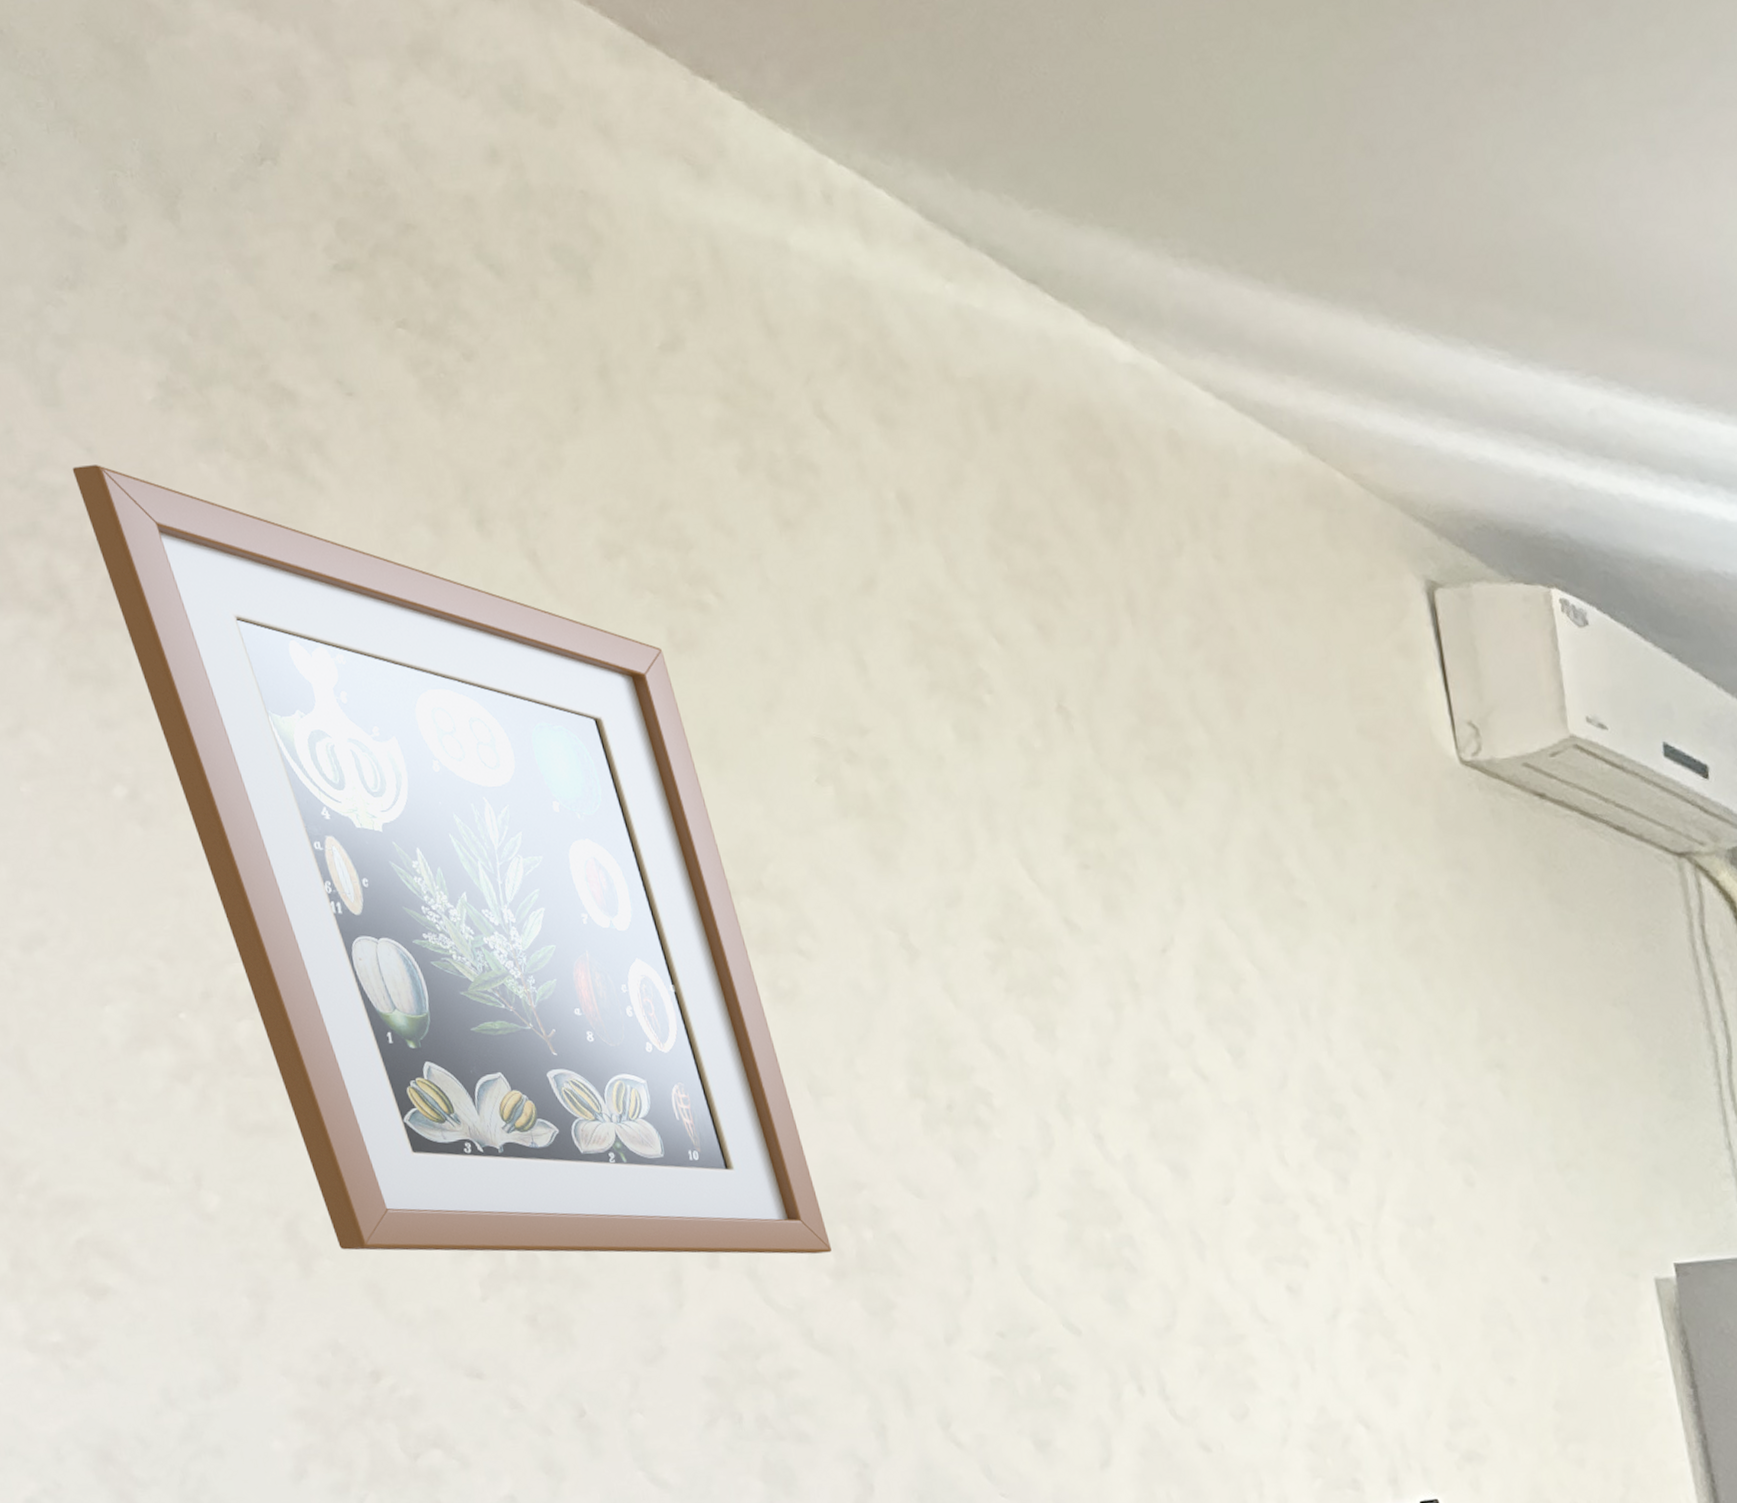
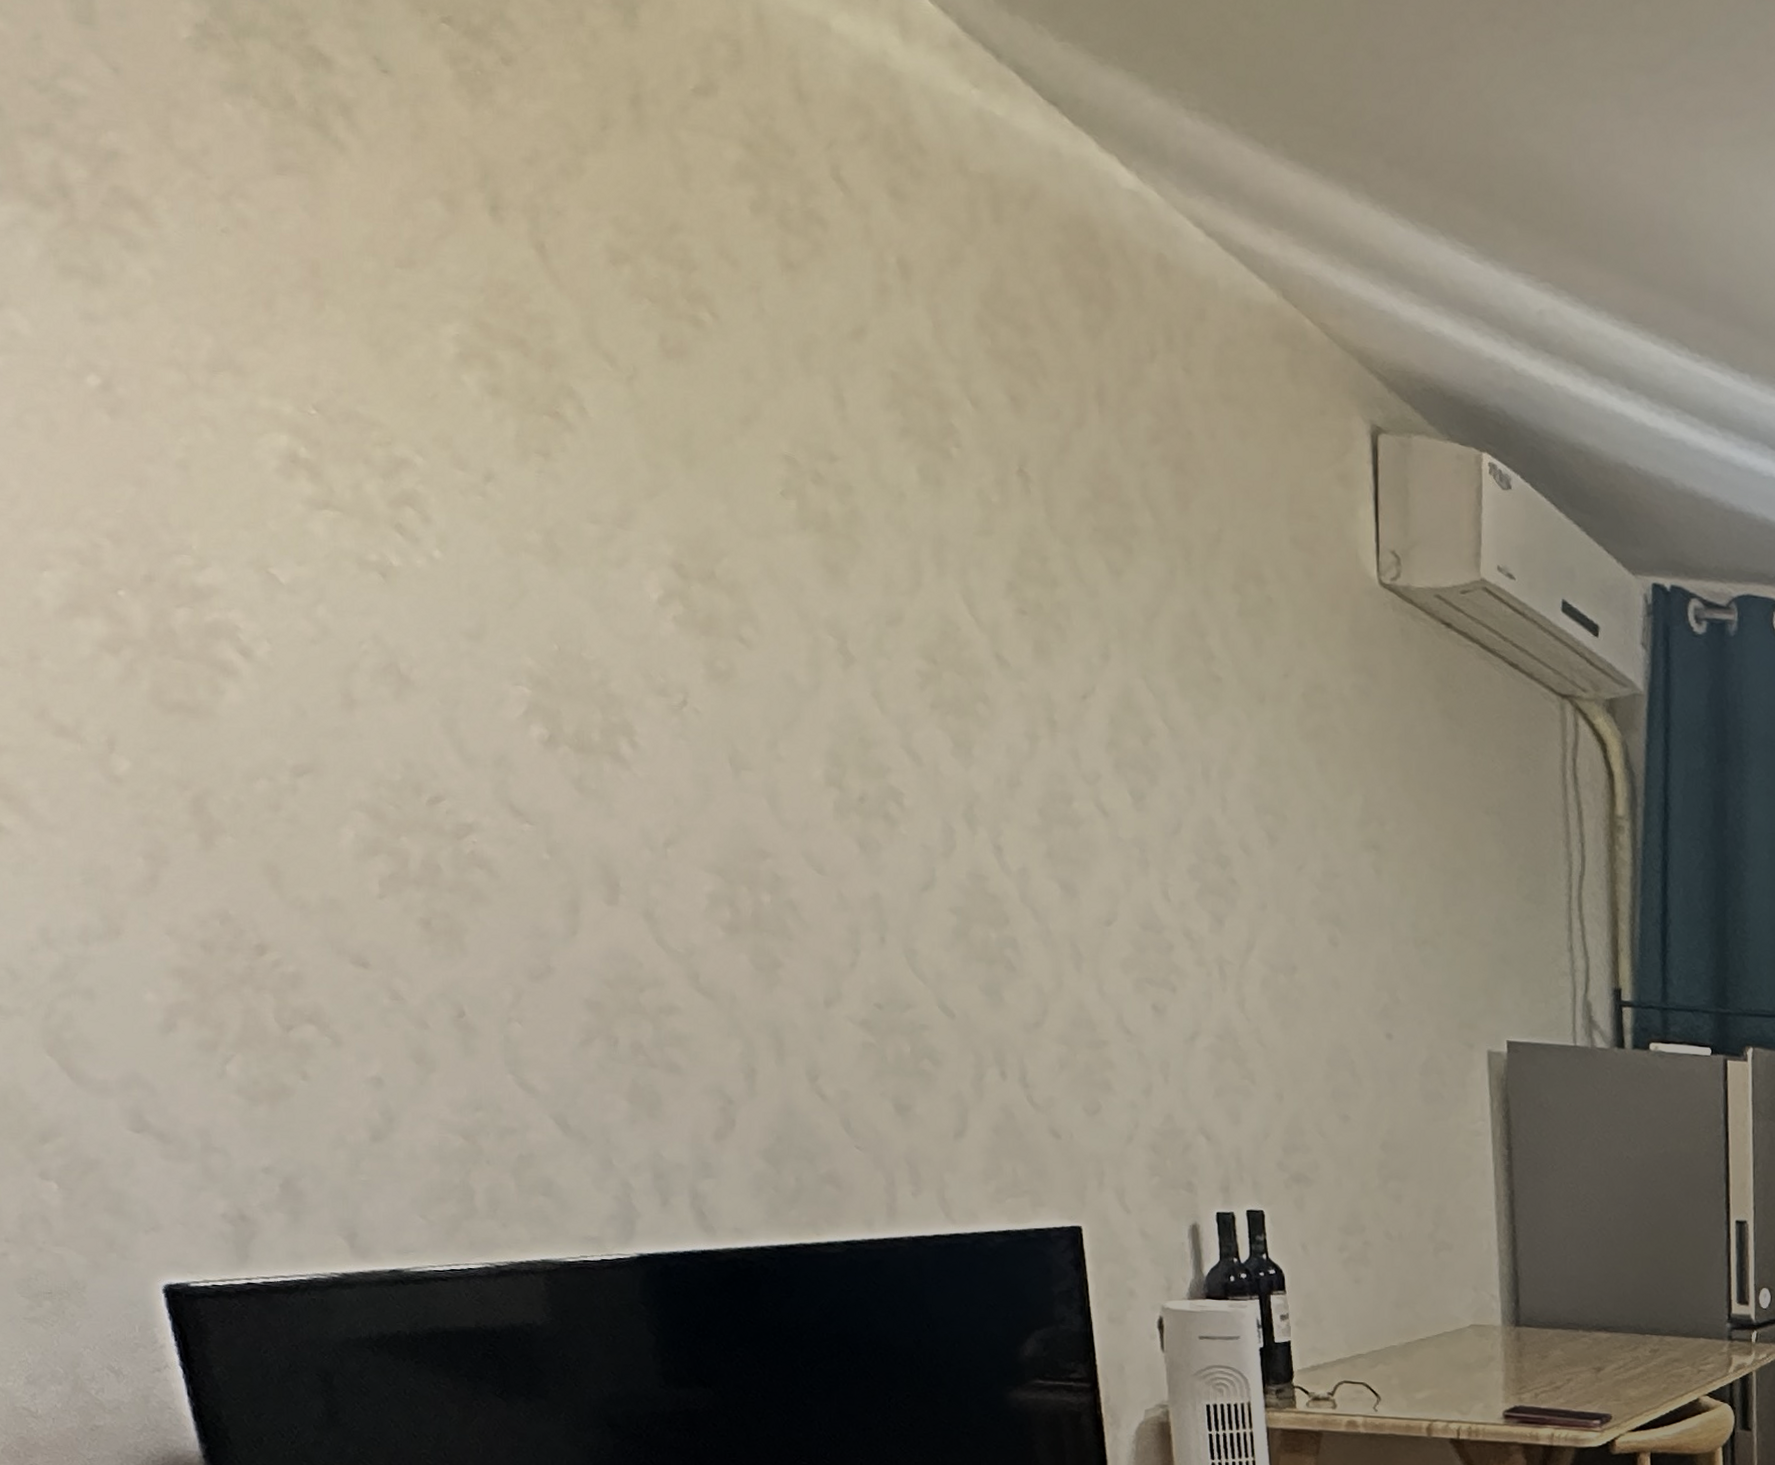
wall art: present [72,465,832,1254] -> none [95,82,729,908]

